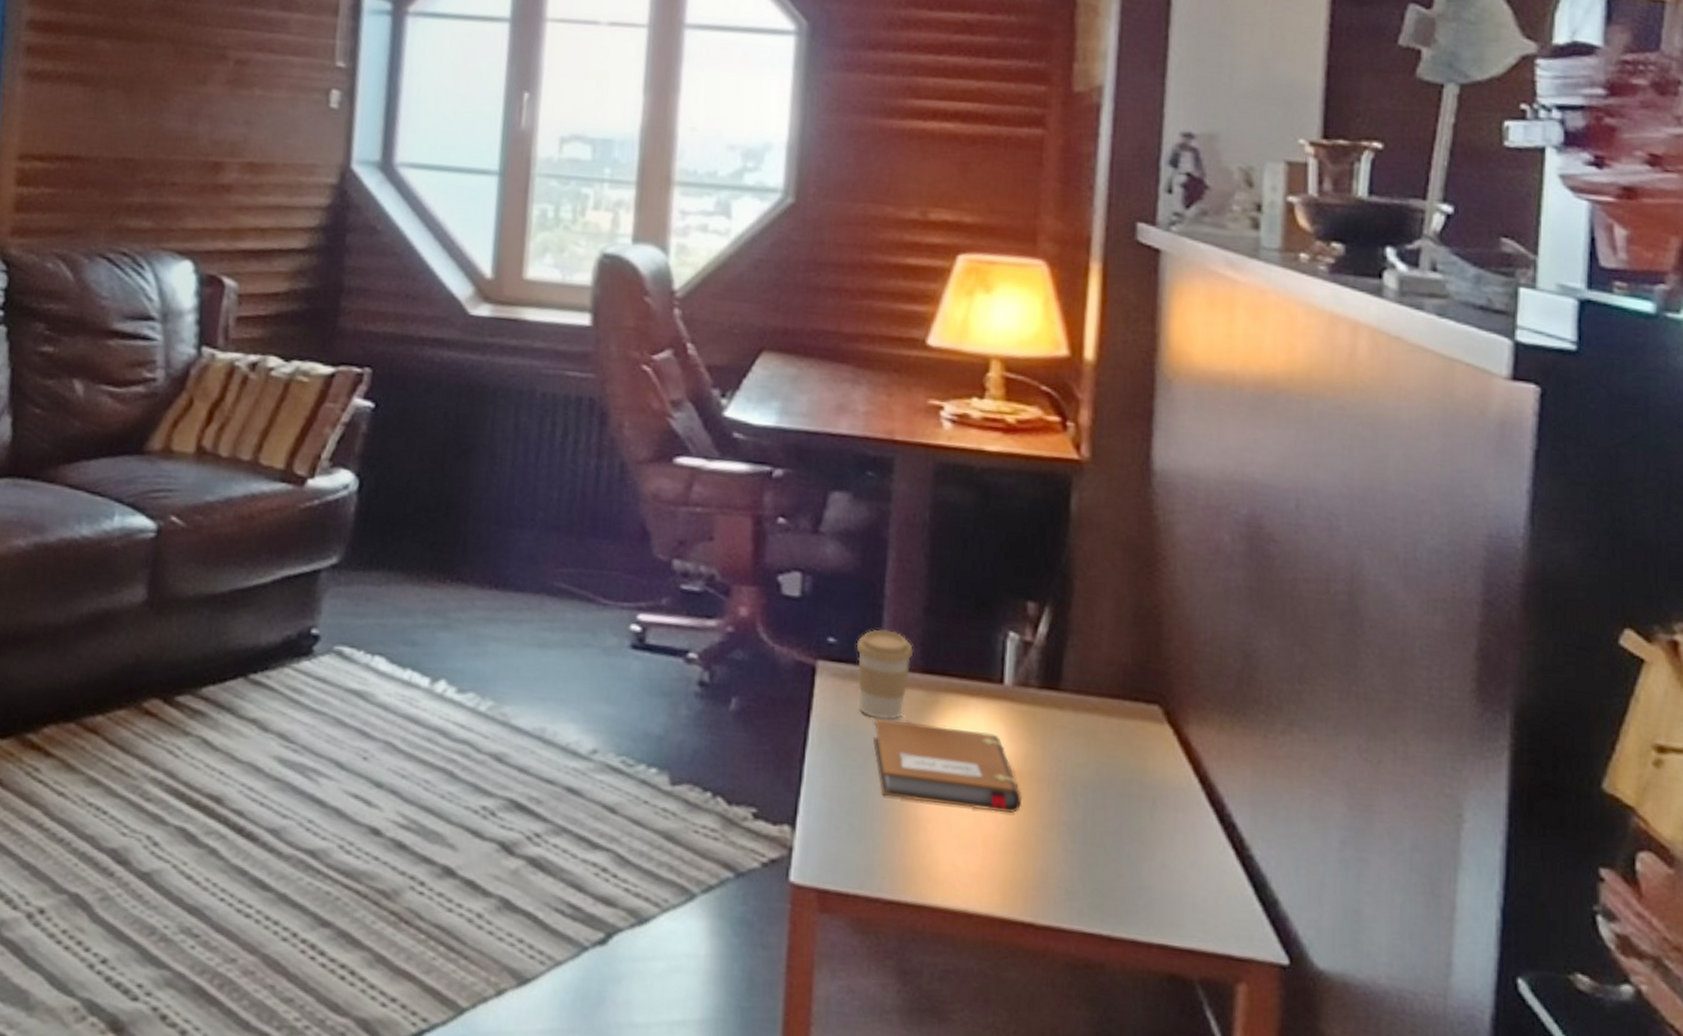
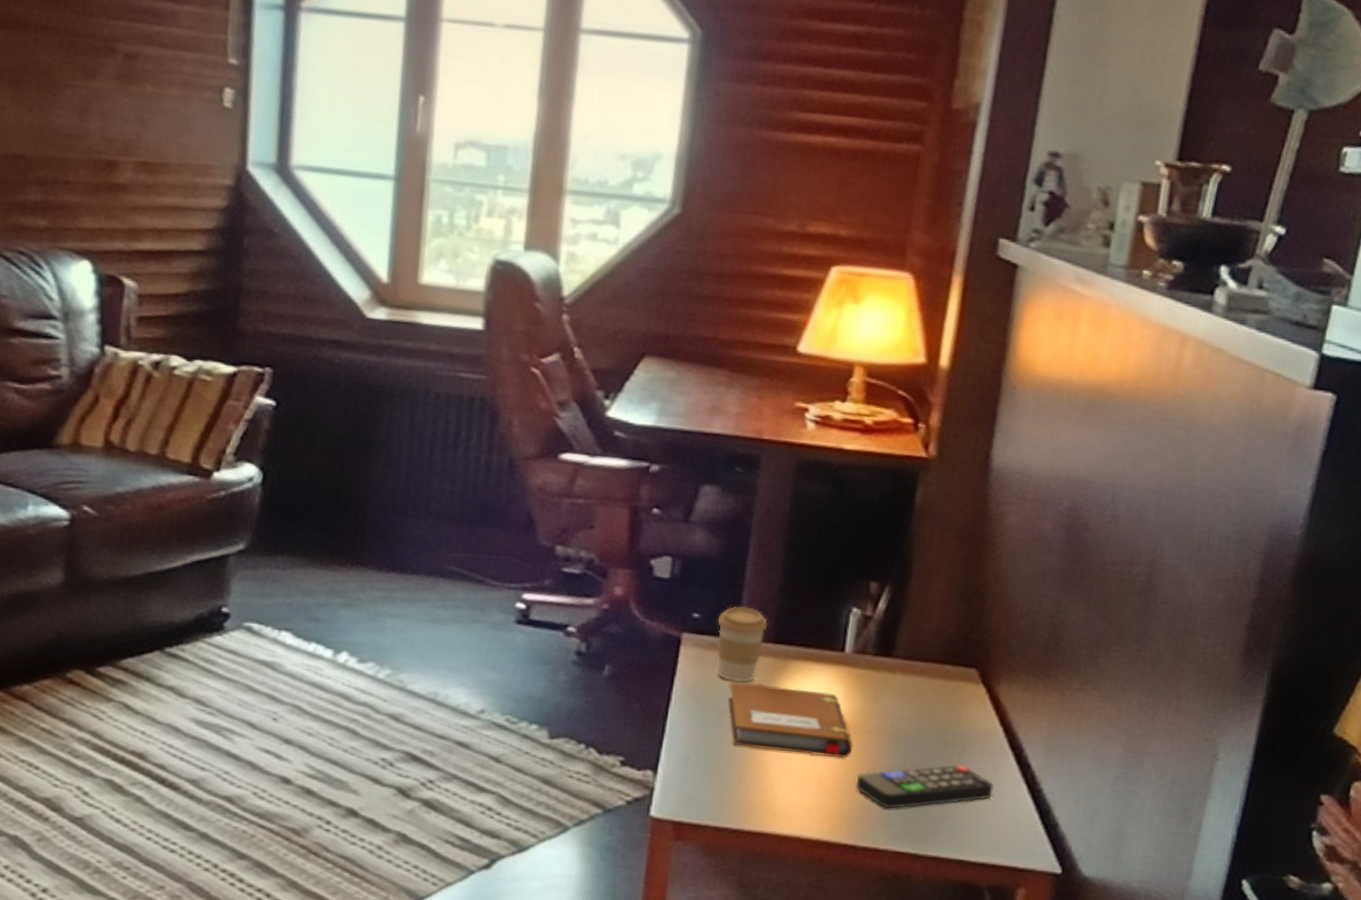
remote control: none [1029,822,1194,878] -> present [856,764,994,809]

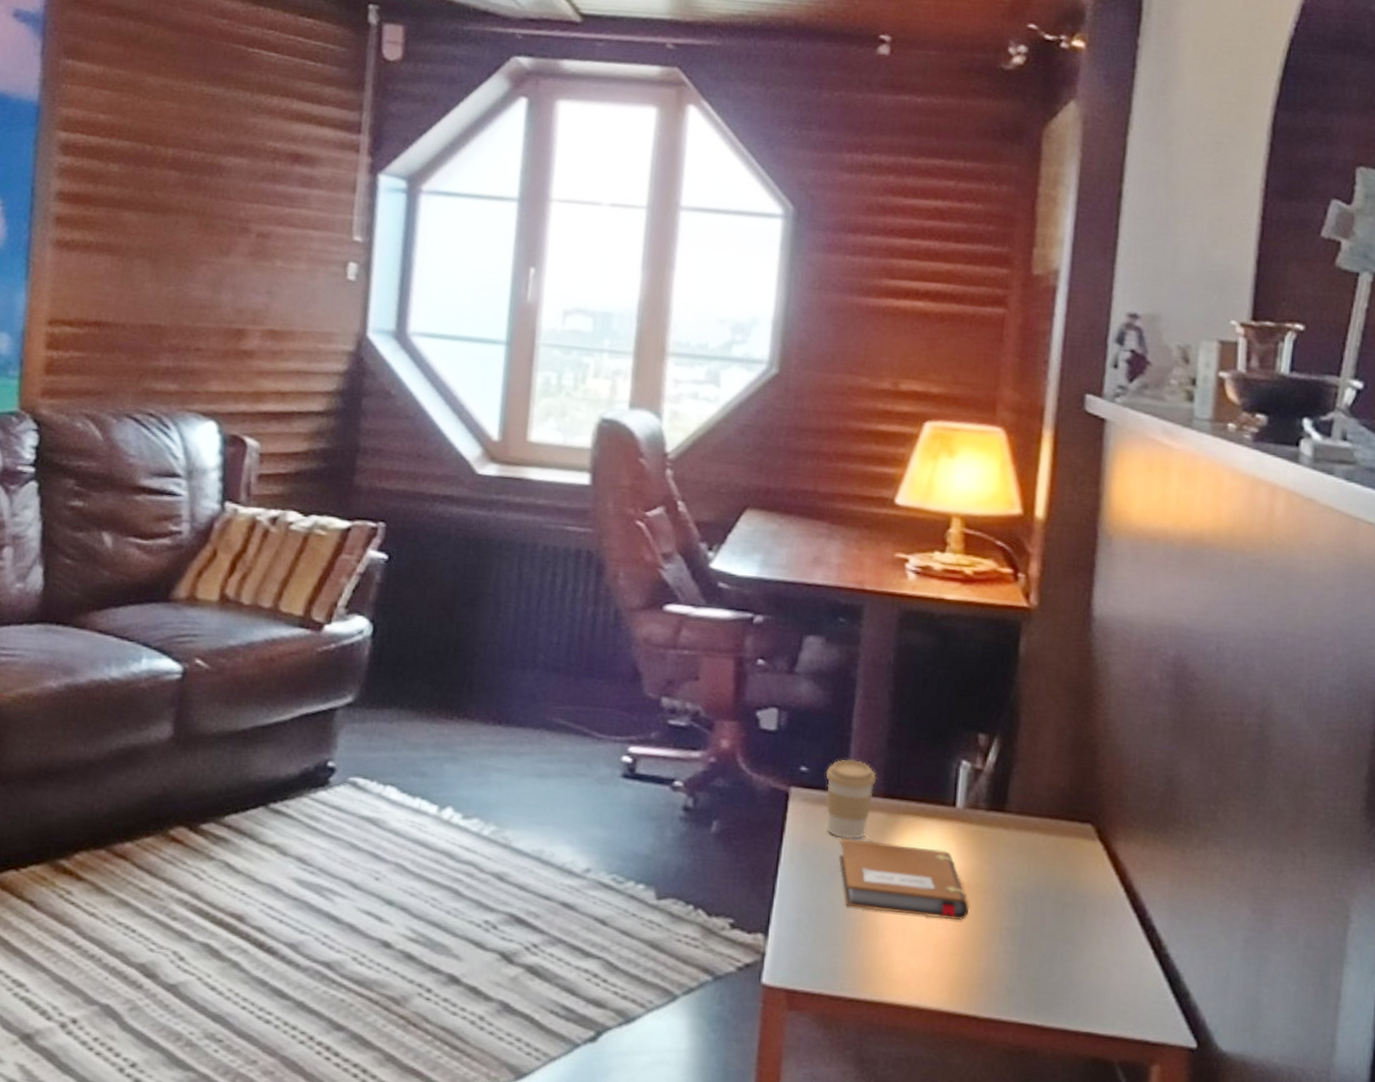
remote control: present [856,764,994,809] -> none [974,927,1118,976]

